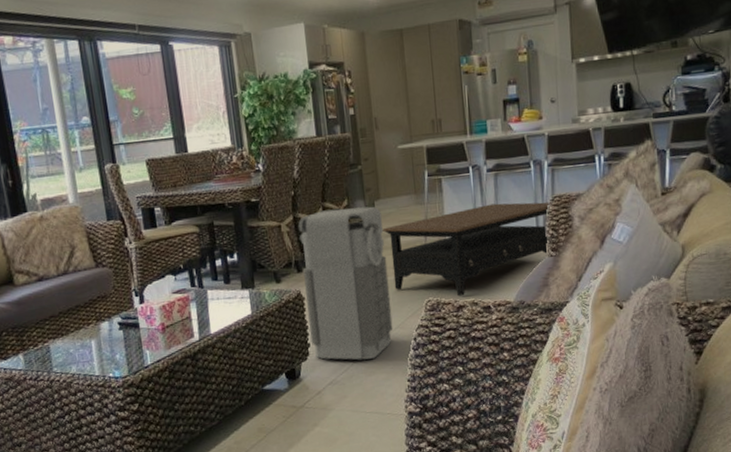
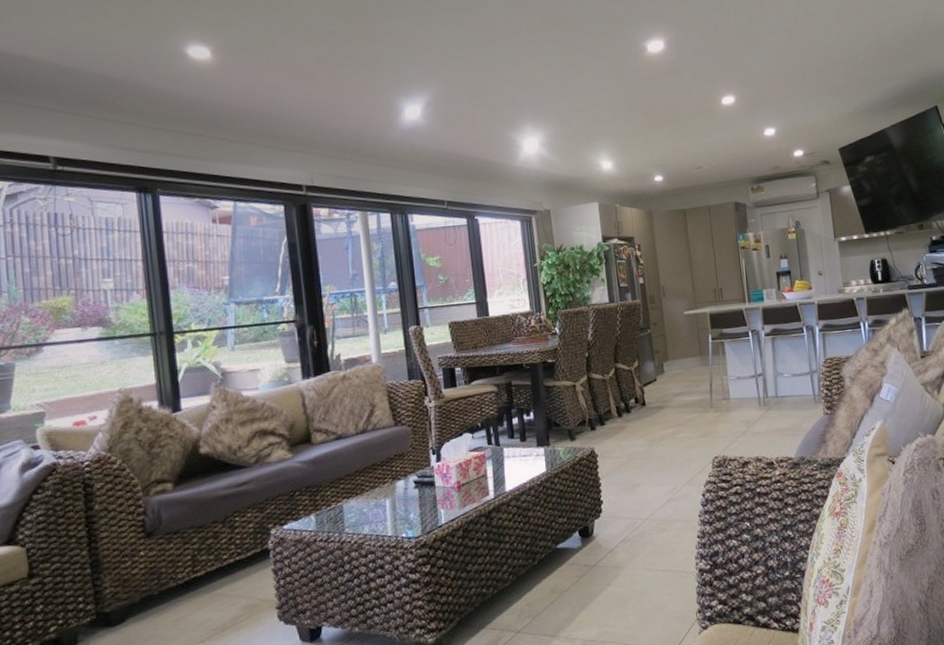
grenade: present [297,206,393,360] -> none [591,367,683,517]
coffee table: present [382,202,551,297] -> none [671,364,824,453]

